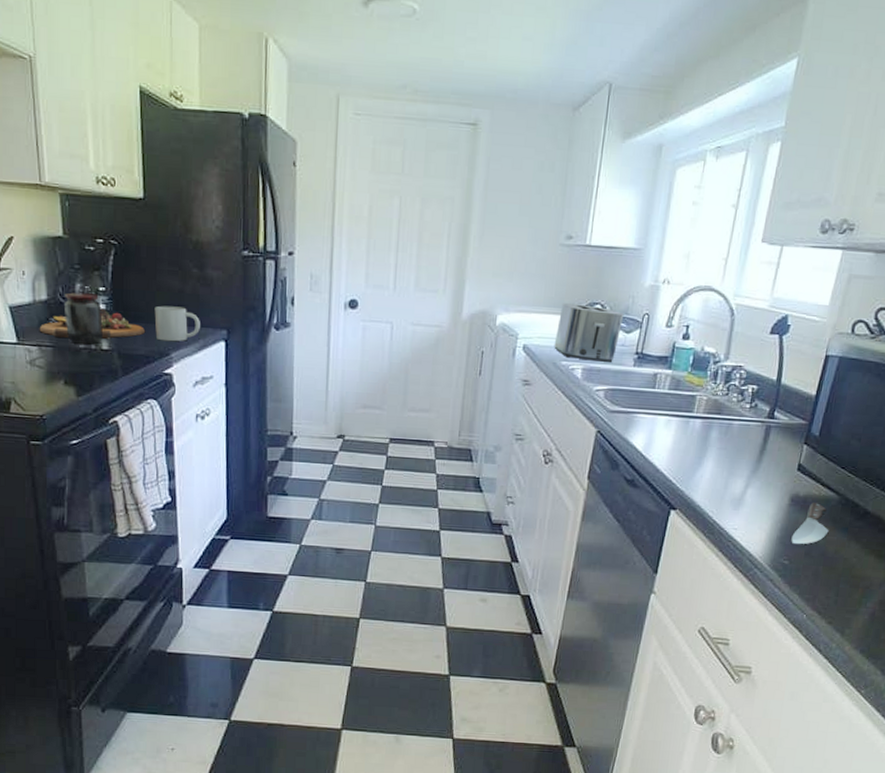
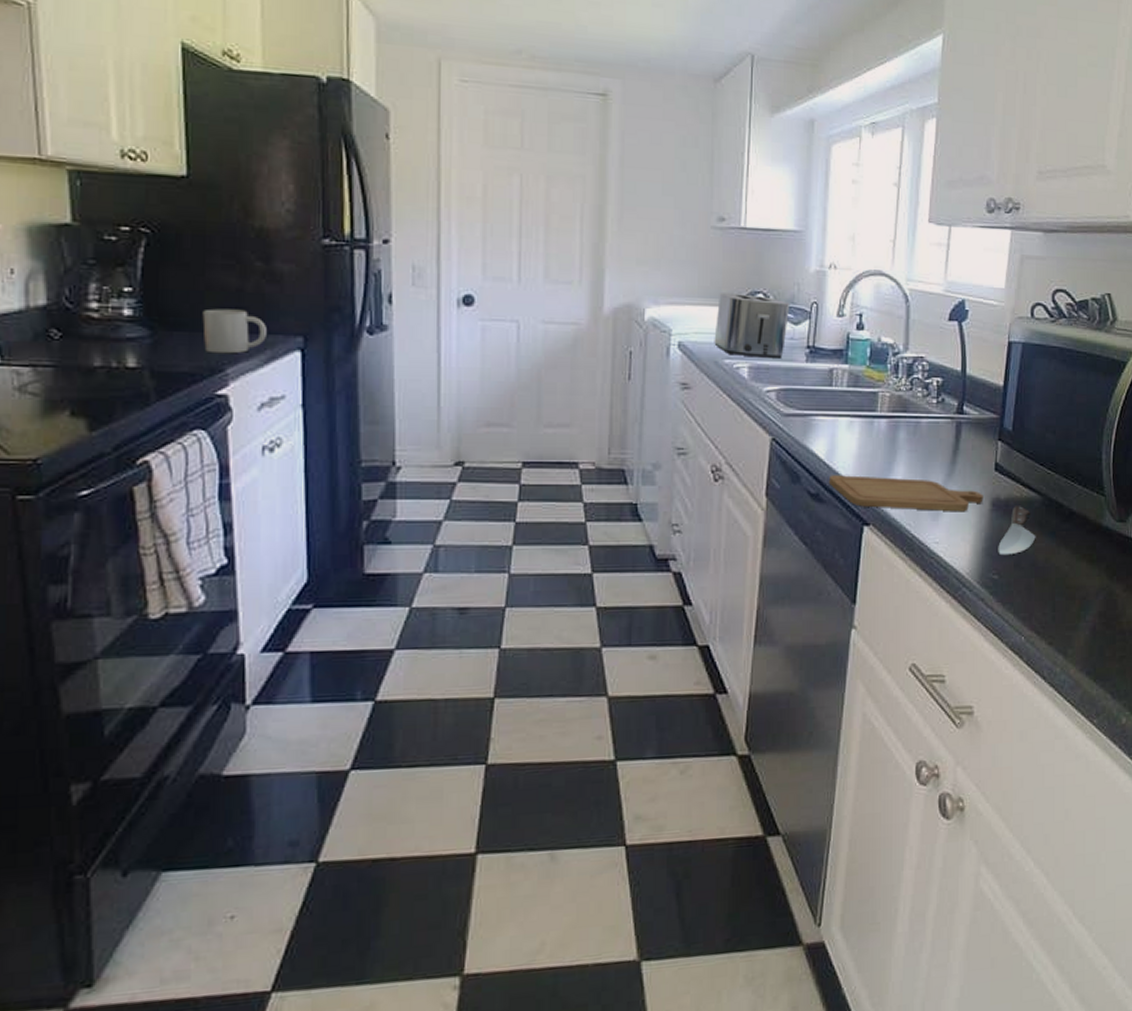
cutting board: present [39,308,146,339] -> none [33,314,190,355]
jar: present [63,291,104,345] -> none [71,293,130,362]
chopping board: none [643,465,784,505] -> present [828,475,983,512]

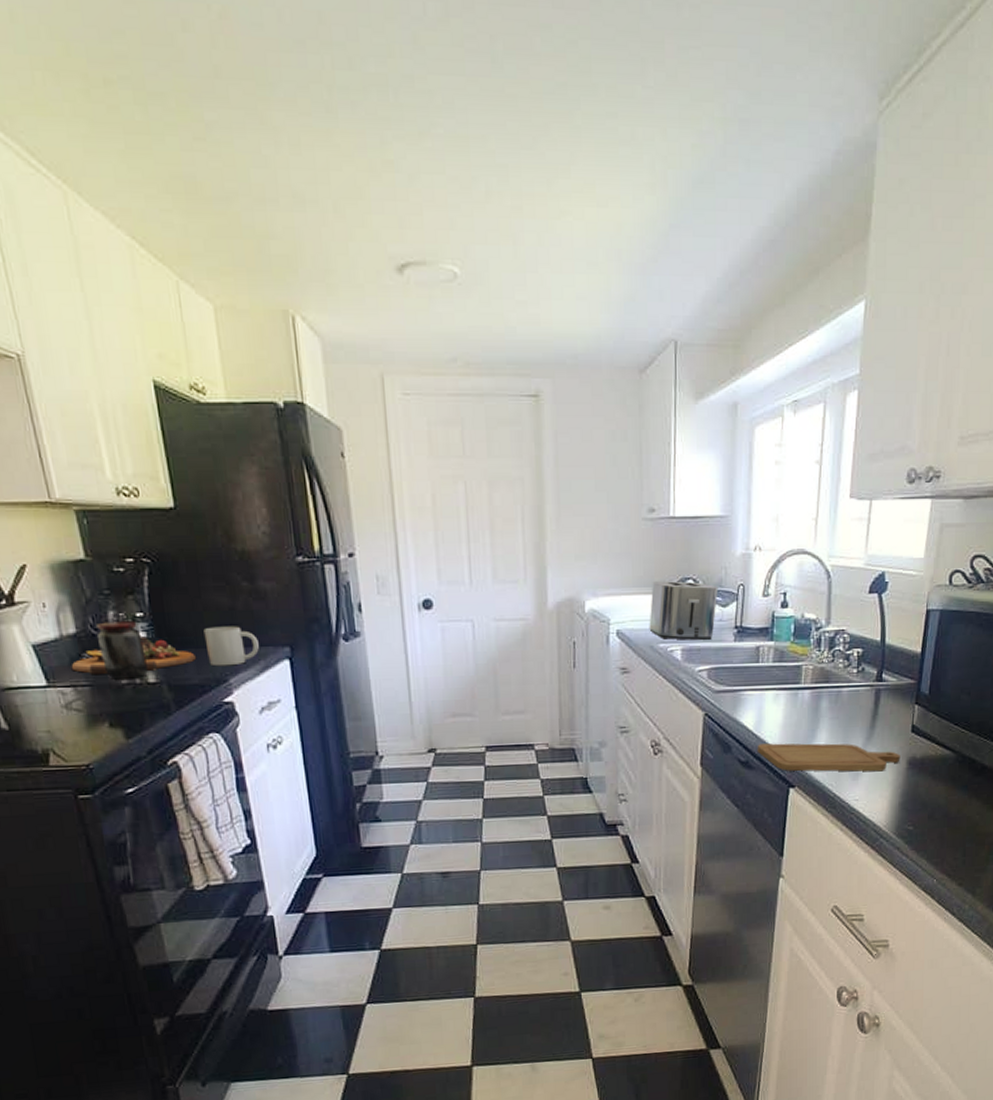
cutting board: none [33,314,190,355] -> present [71,636,197,676]
jar: none [71,293,130,362] -> present [96,620,149,680]
kitchen knife: present [998,506,1036,554] -> none [913,763,949,808]

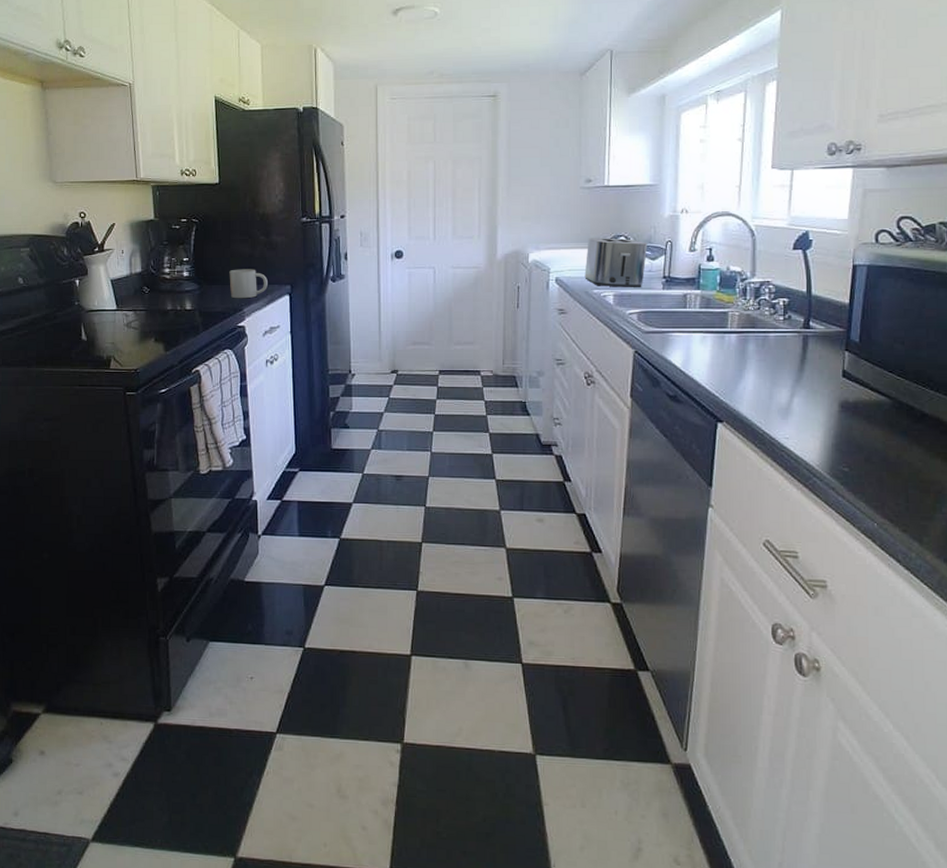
cutting board: present [71,636,197,676] -> none [134,275,222,303]
jar: present [96,620,149,680] -> none [154,263,187,306]
chopping board: present [757,743,900,772] -> none [685,381,832,413]

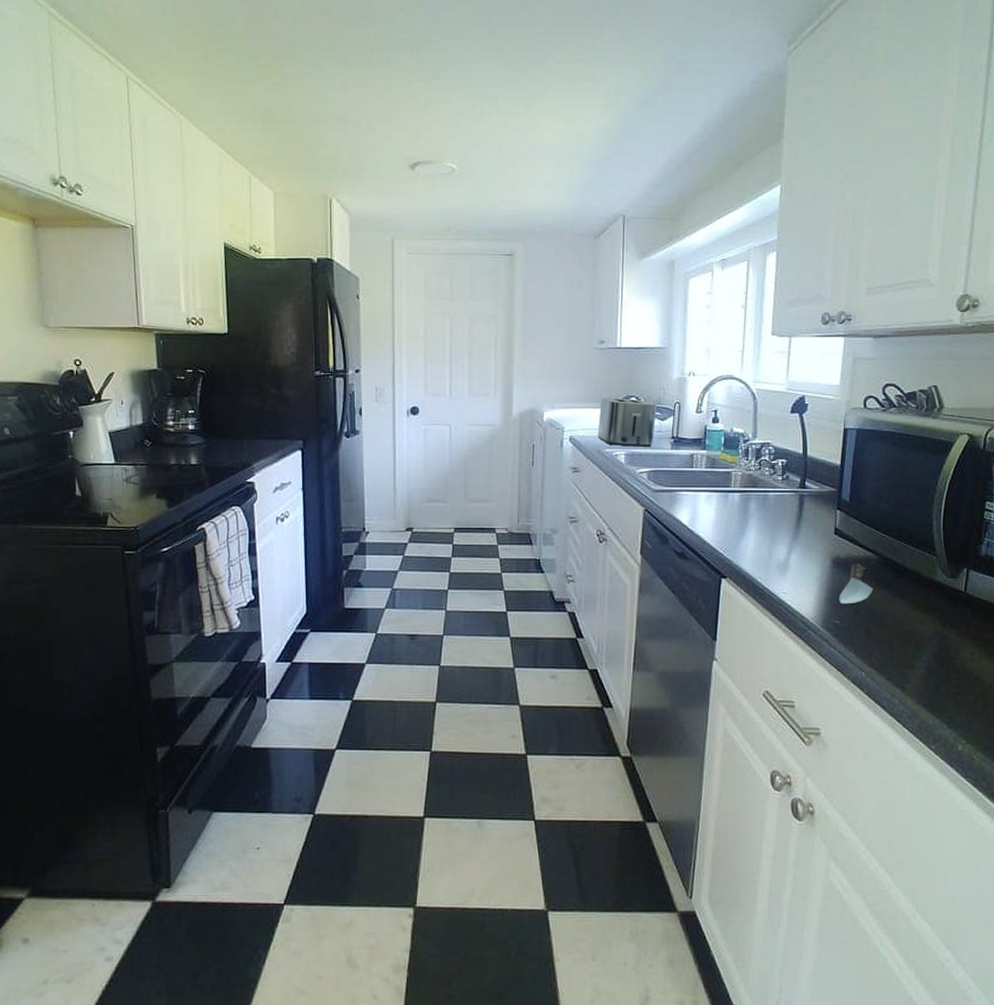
mug: present [229,269,268,299] -> none [238,423,279,454]
kitchen knife: none [847,408,887,450] -> present [839,563,873,603]

